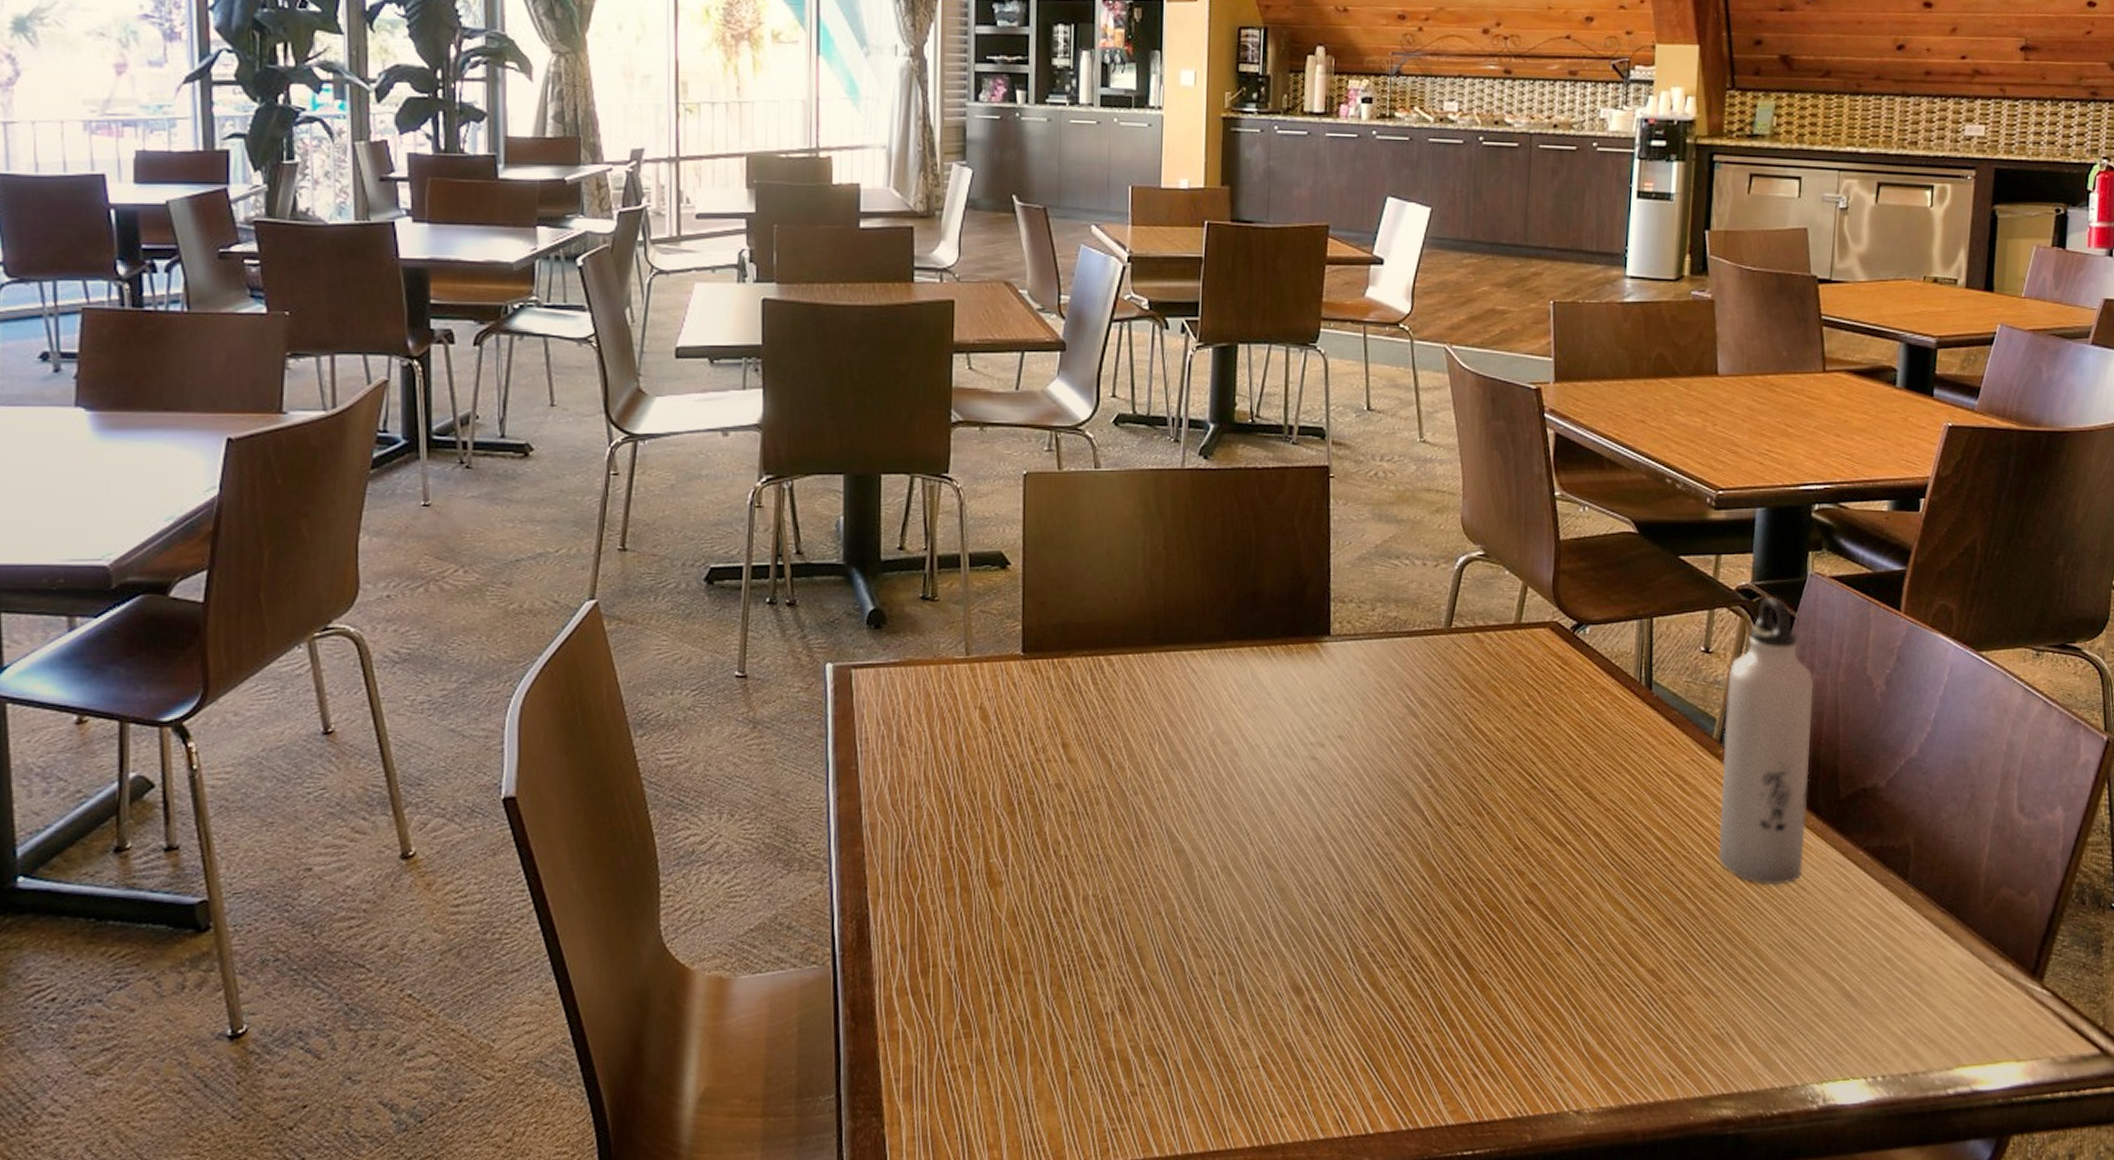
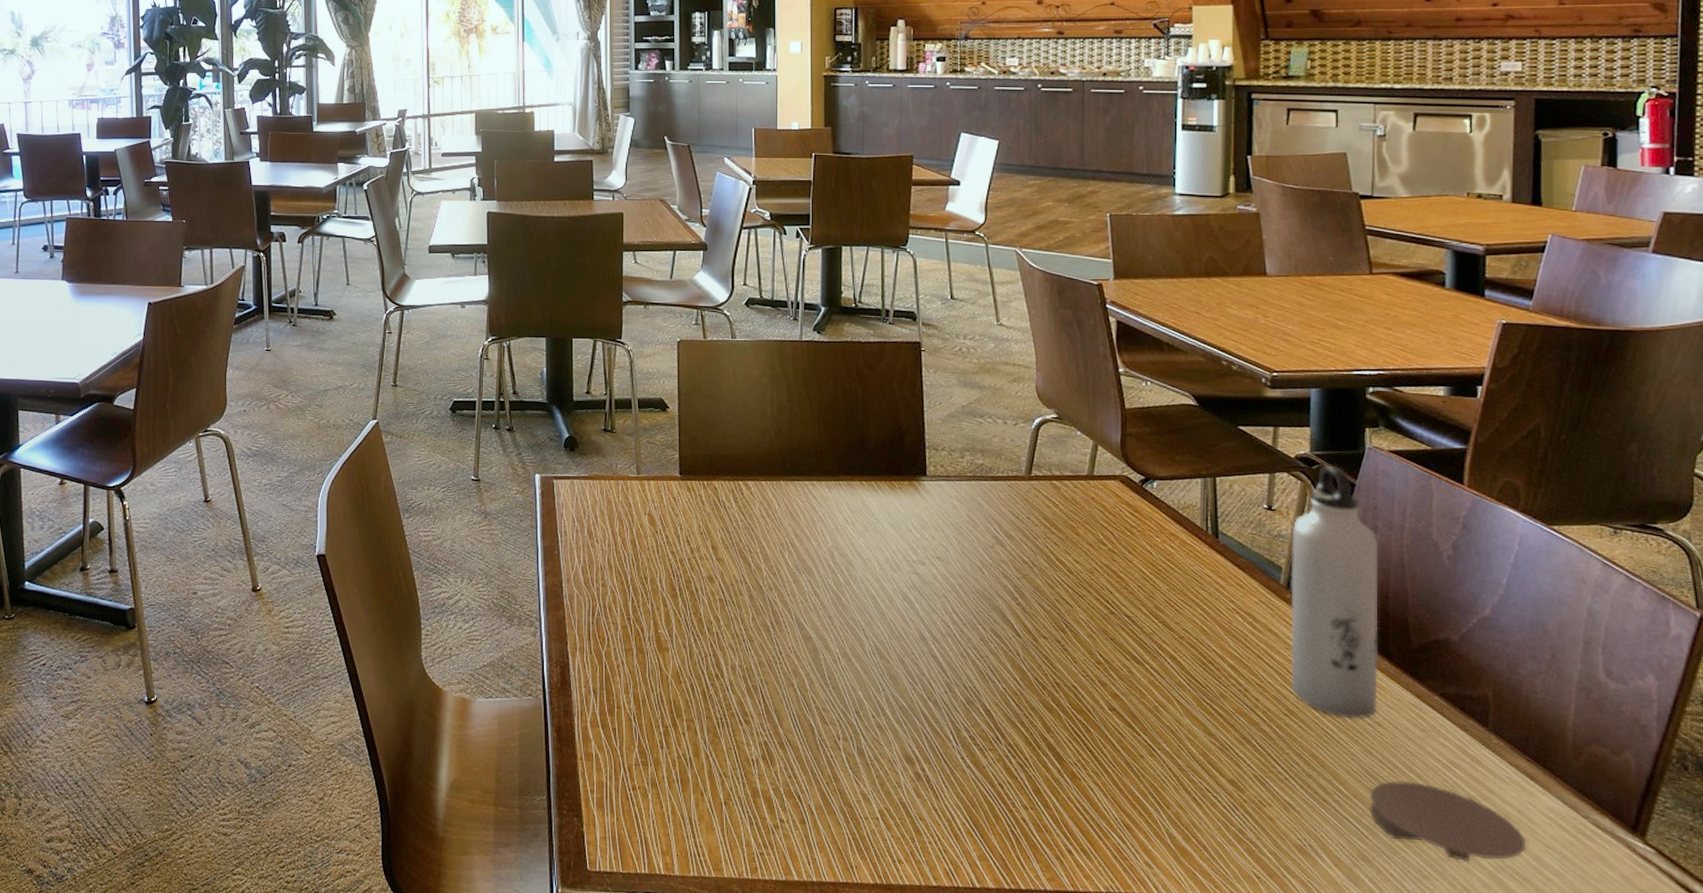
coaster: none [1788,948,1935,1030] -> present [1368,780,1525,861]

